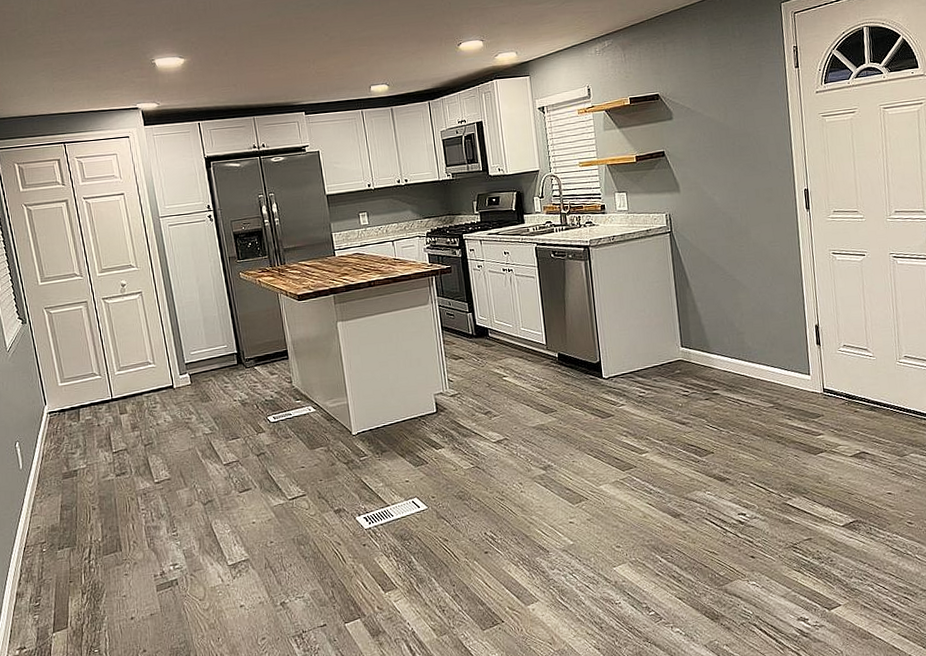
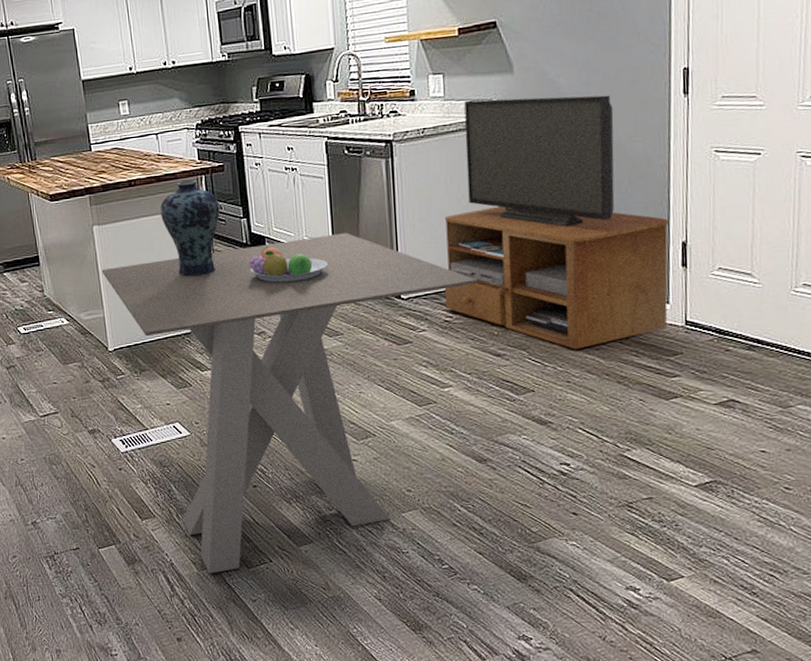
dining table: none [345,323,663,639] -> present [101,233,478,574]
vase: none [397,280,449,366] -> present [160,179,220,277]
fruit bowl: none [475,336,541,368] -> present [249,246,328,283]
tv stand: none [634,209,810,416] -> present [444,95,670,350]

